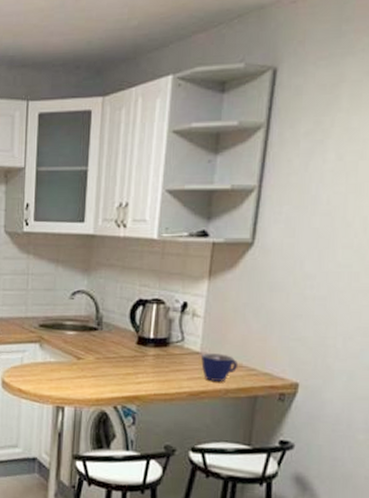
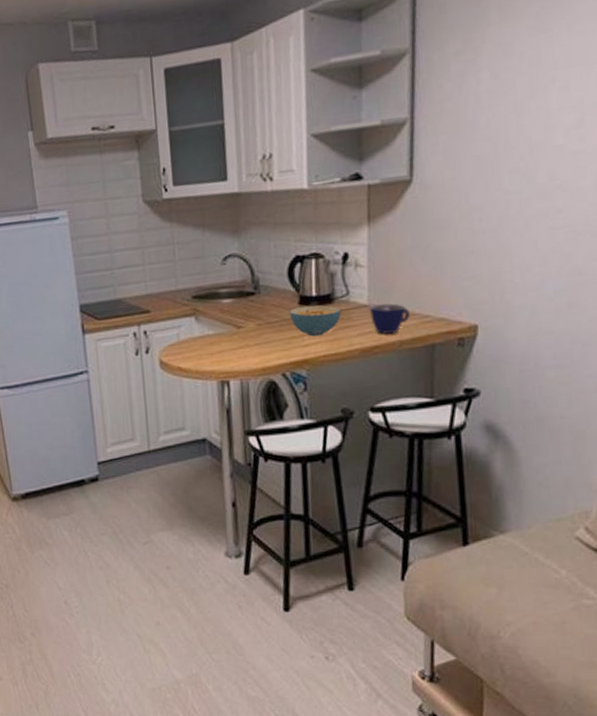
cereal bowl: none [126,346,176,376] -> present [288,305,342,337]

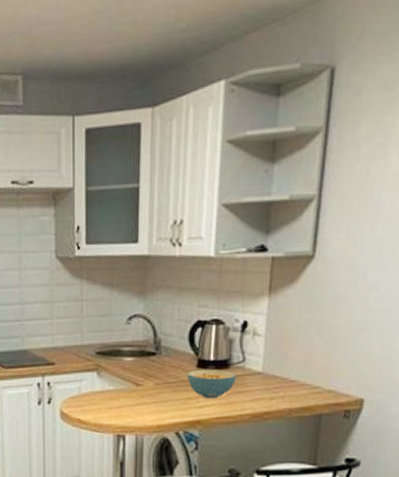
cup: present [370,303,410,334] -> none [264,372,301,401]

